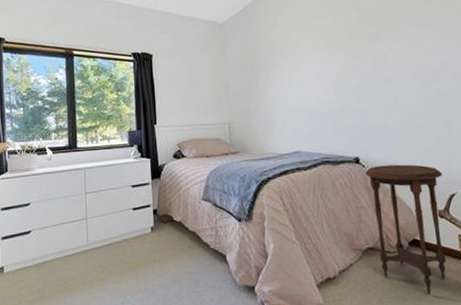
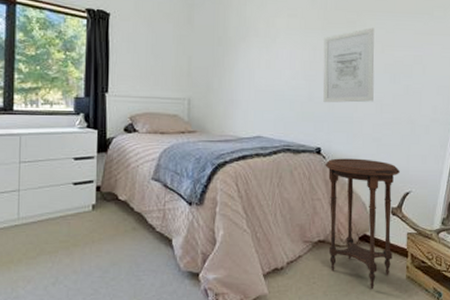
wall art: none [349,39,406,115] -> present [323,27,375,103]

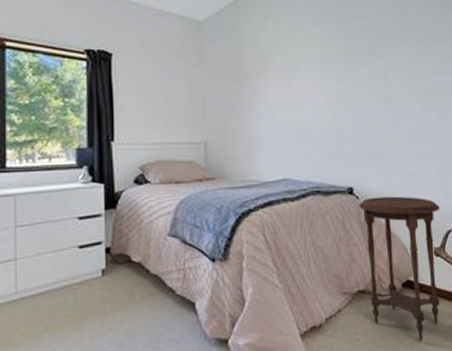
wall art: present [323,27,375,103] -> none [347,54,405,138]

